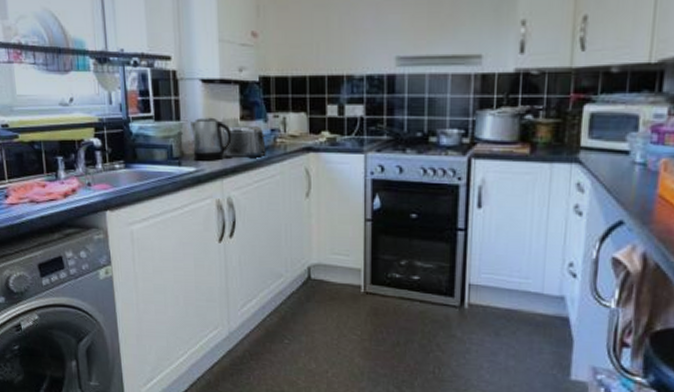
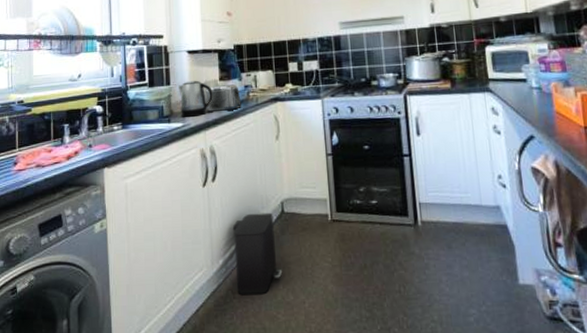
pedal bin: none [251,276,306,360] -> present [232,212,283,296]

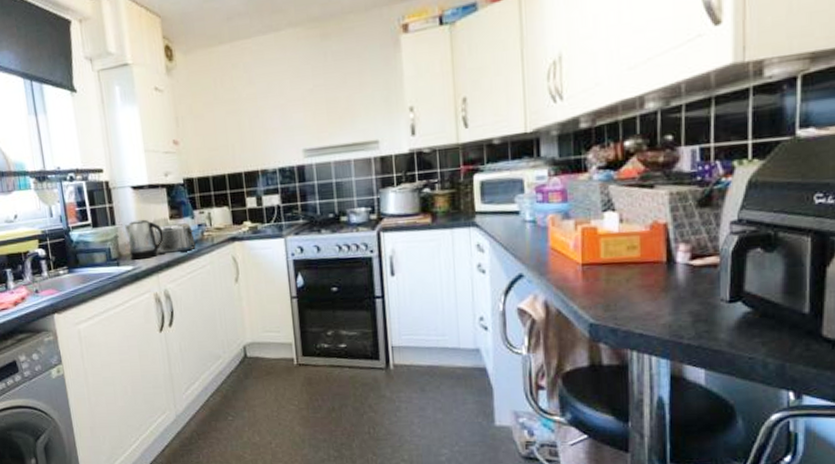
pedal bin: present [232,212,283,296] -> none [193,357,248,437]

